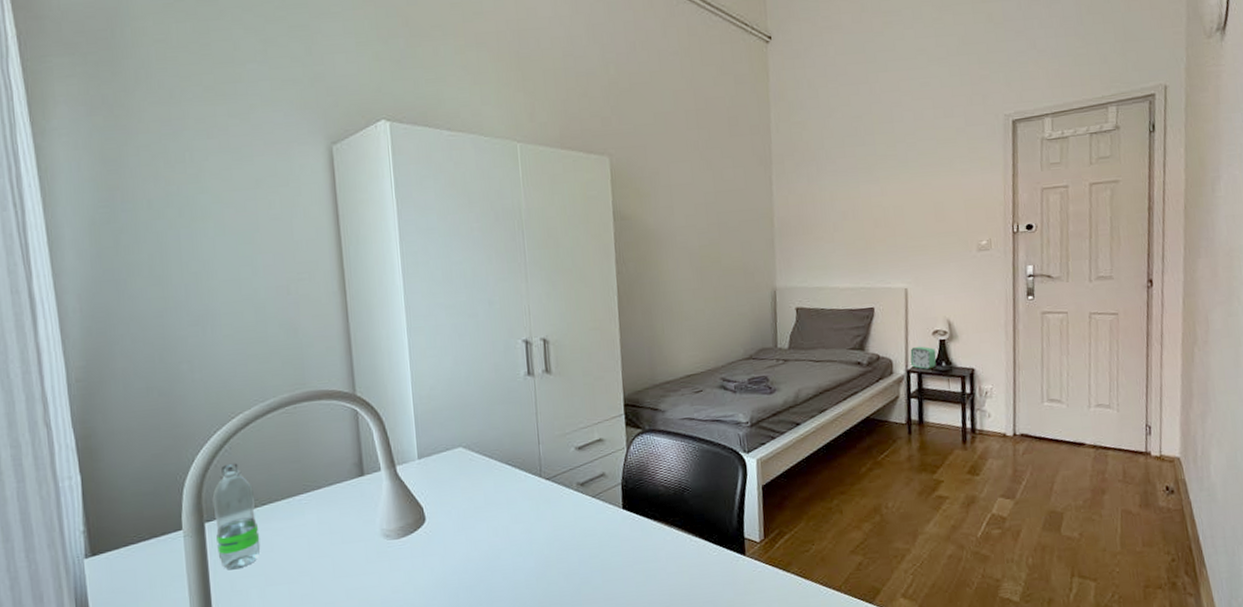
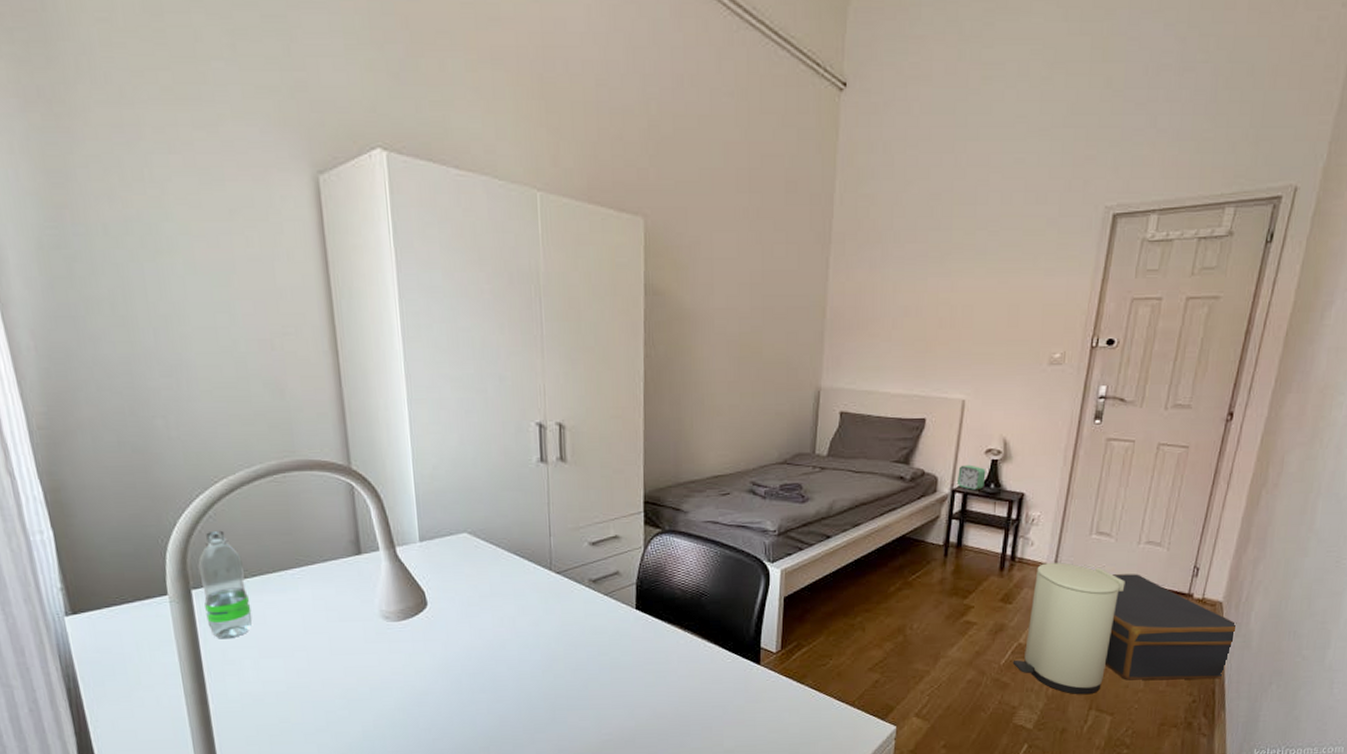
pedal bin: none [989,431,1084,562] -> present [1012,563,1125,695]
suitcase: none [1070,436,1198,544] -> present [1104,574,1237,680]

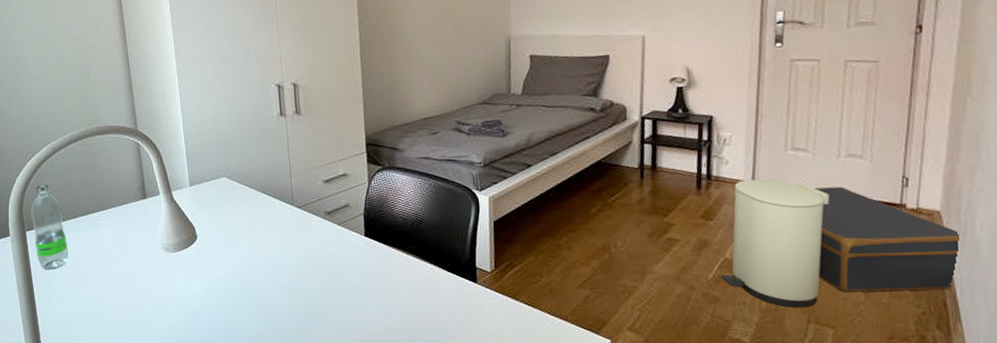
alarm clock: present [956,464,986,490] -> none [645,93,673,116]

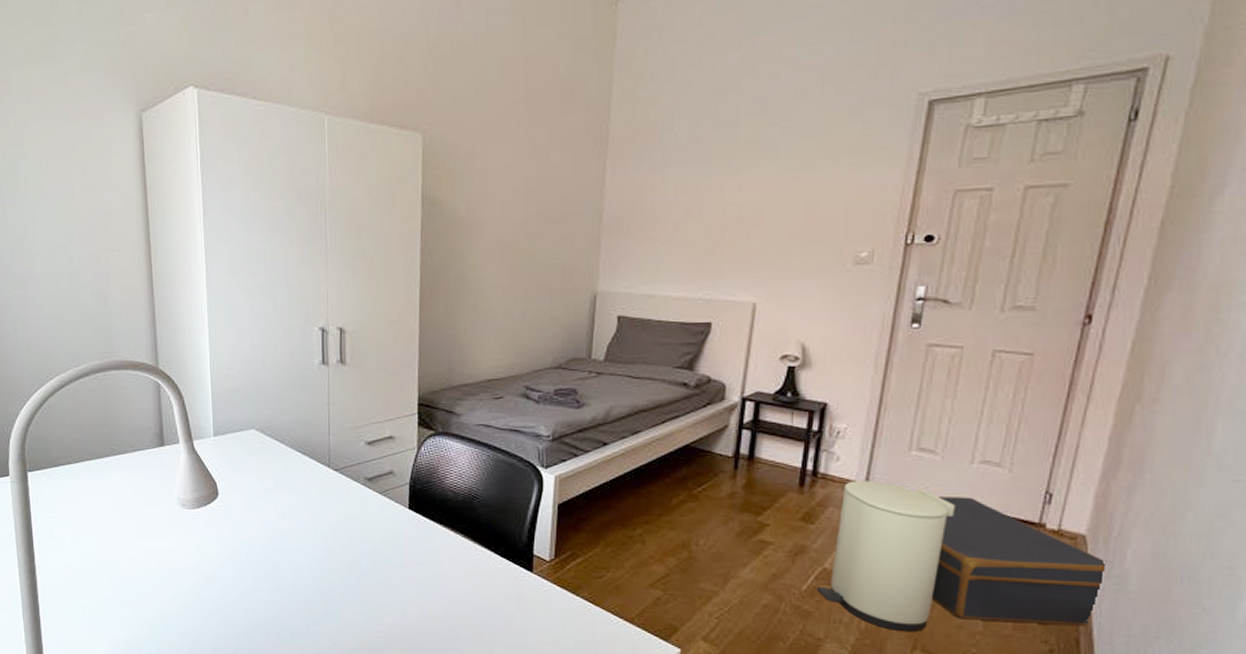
bottle: present [30,184,69,270] -> none [33,421,74,517]

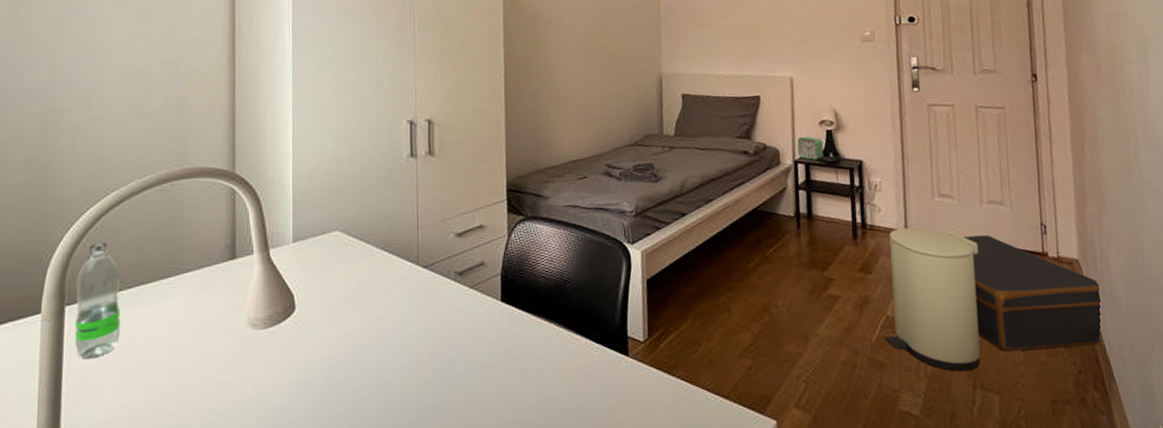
bottle: none [33,421,74,517] -> present [75,242,121,360]
alarm clock: none [747,371,782,398] -> present [797,136,824,160]

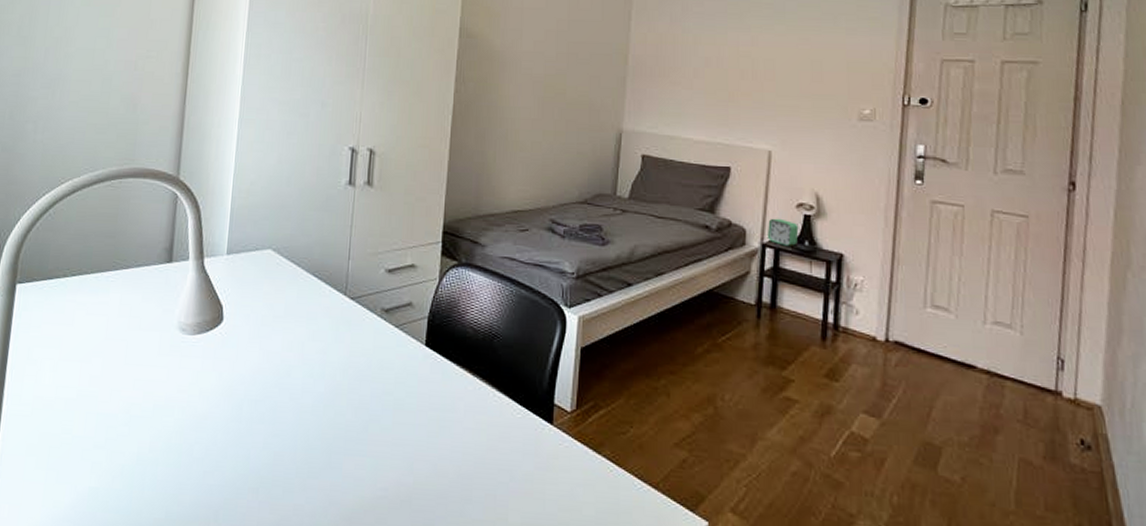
bottle: present [75,242,121,360] -> none [22,228,67,337]
pedal bin: present [884,227,981,372] -> none [845,336,974,510]
suitcase: present [964,234,1101,352] -> none [957,358,1125,510]

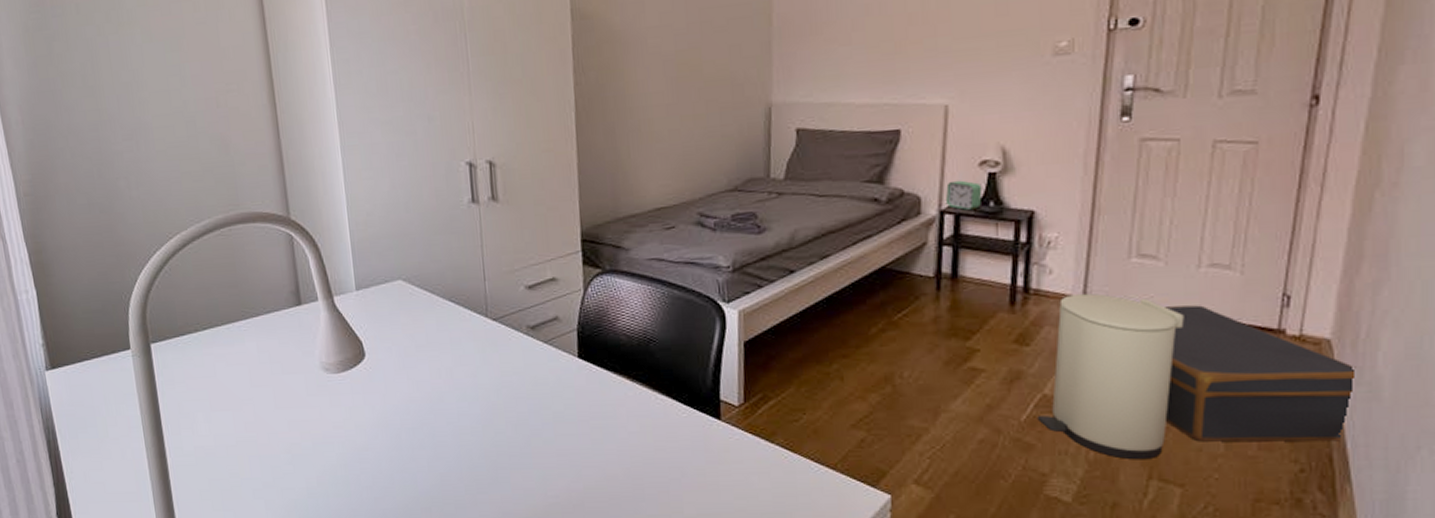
pedal bin: none [845,336,974,510] -> present [1036,294,1185,460]
suitcase: none [957,358,1125,510] -> present [1164,305,1356,442]

